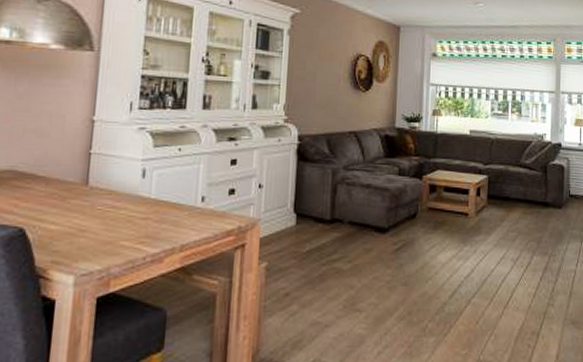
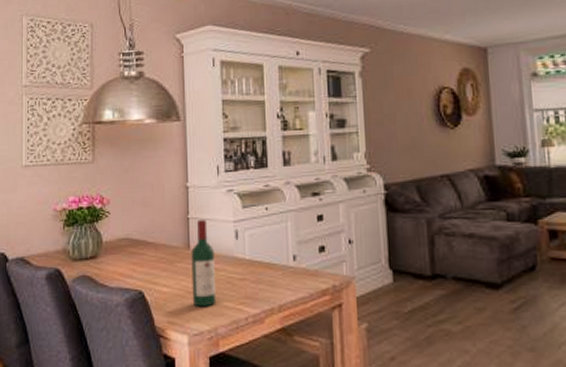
wine bottle: none [84,156,117,246] -> present [191,220,217,307]

